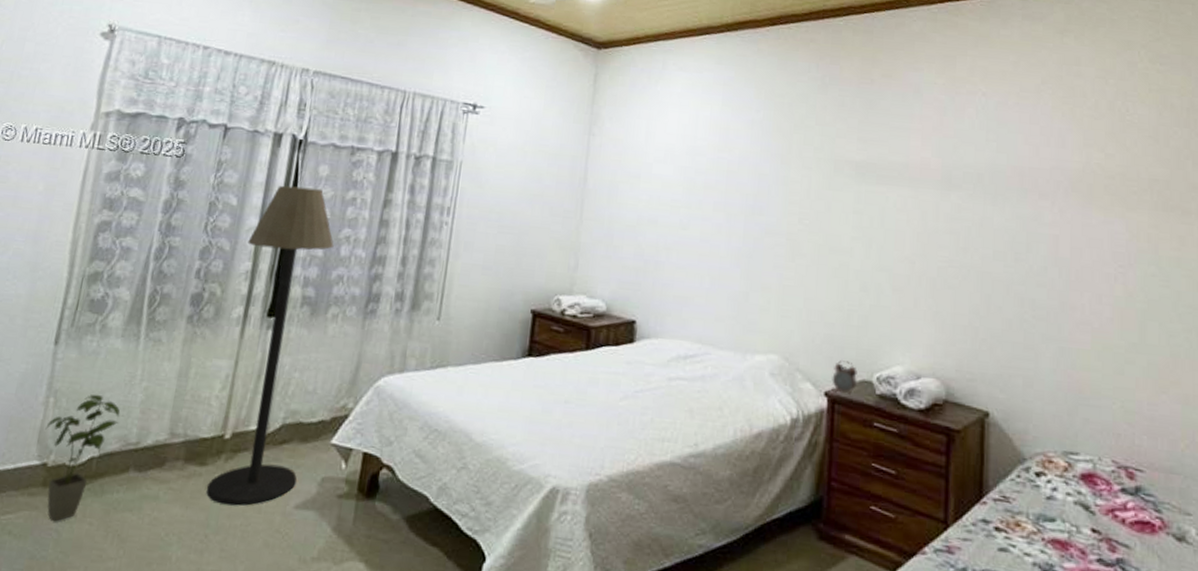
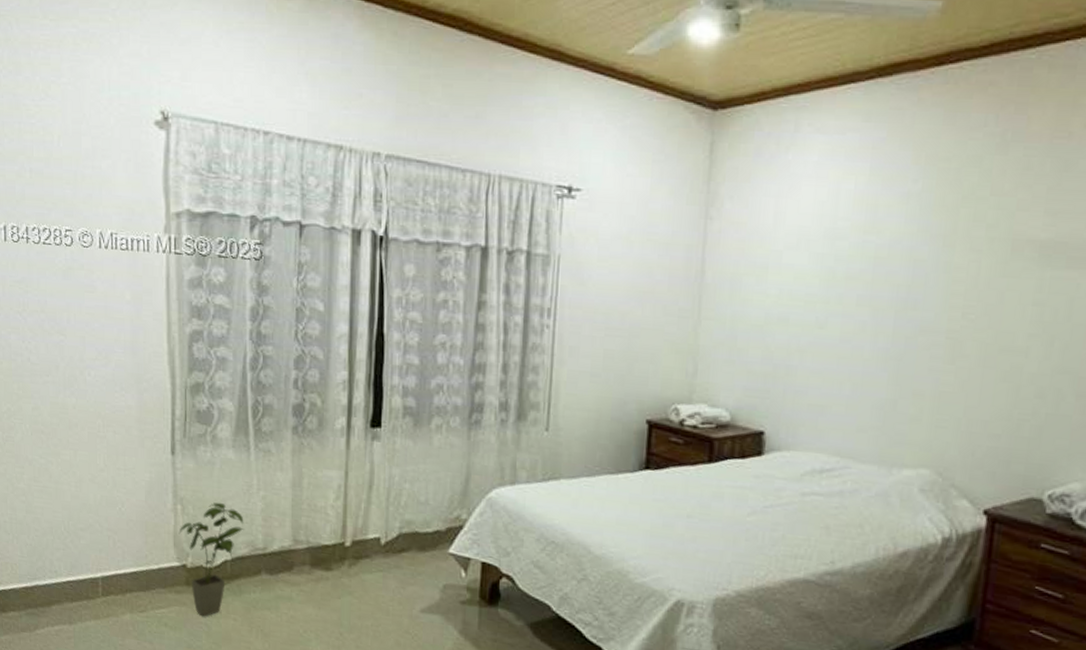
floor lamp: present [206,185,334,506] -> none [336,288,430,608]
alarm clock: present [832,360,857,394] -> none [993,476,1025,513]

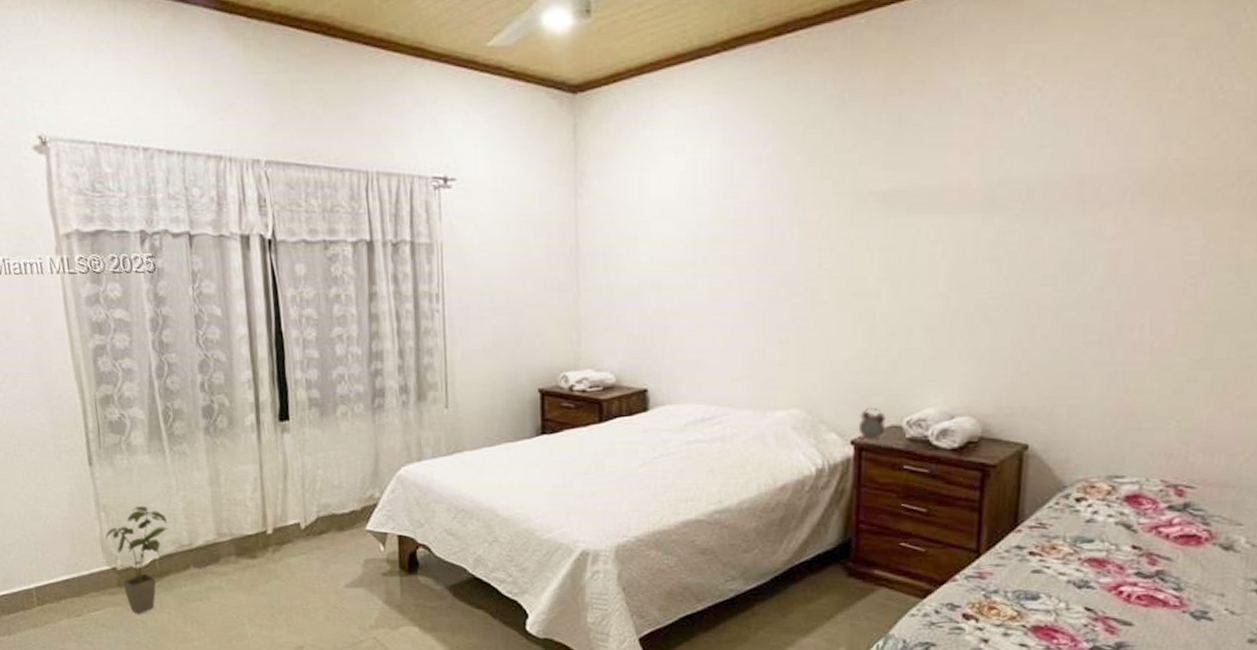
alarm clock: none [993,476,1025,513] -> present [858,408,886,440]

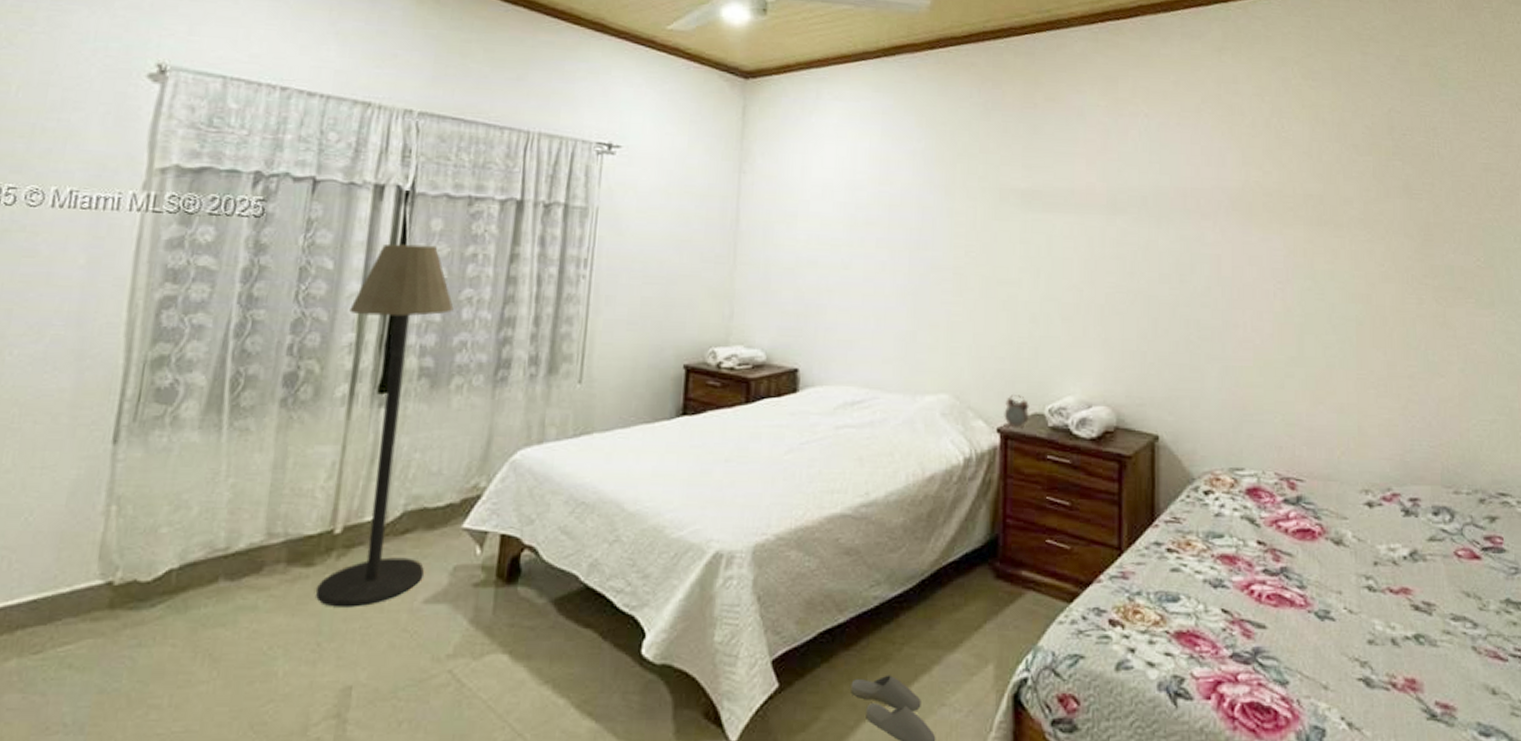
house plant: present [105,505,168,614] -> none [108,497,203,648]
floor lamp: none [242,289,342,589] -> present [316,243,454,607]

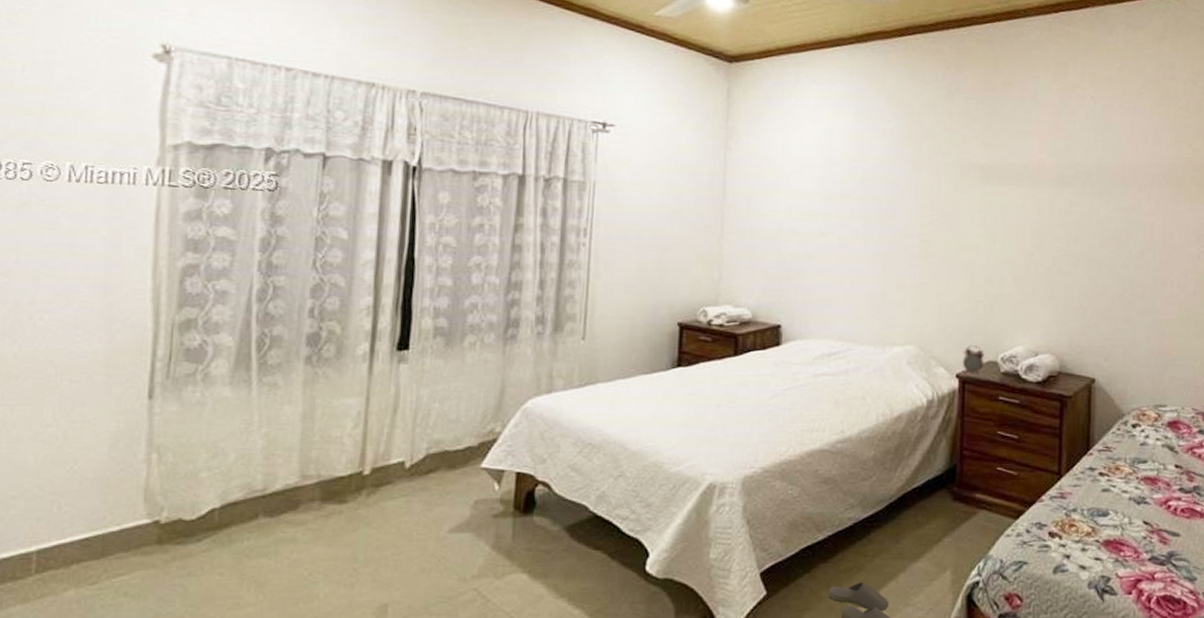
floor lamp: present [316,243,454,607] -> none [350,215,464,538]

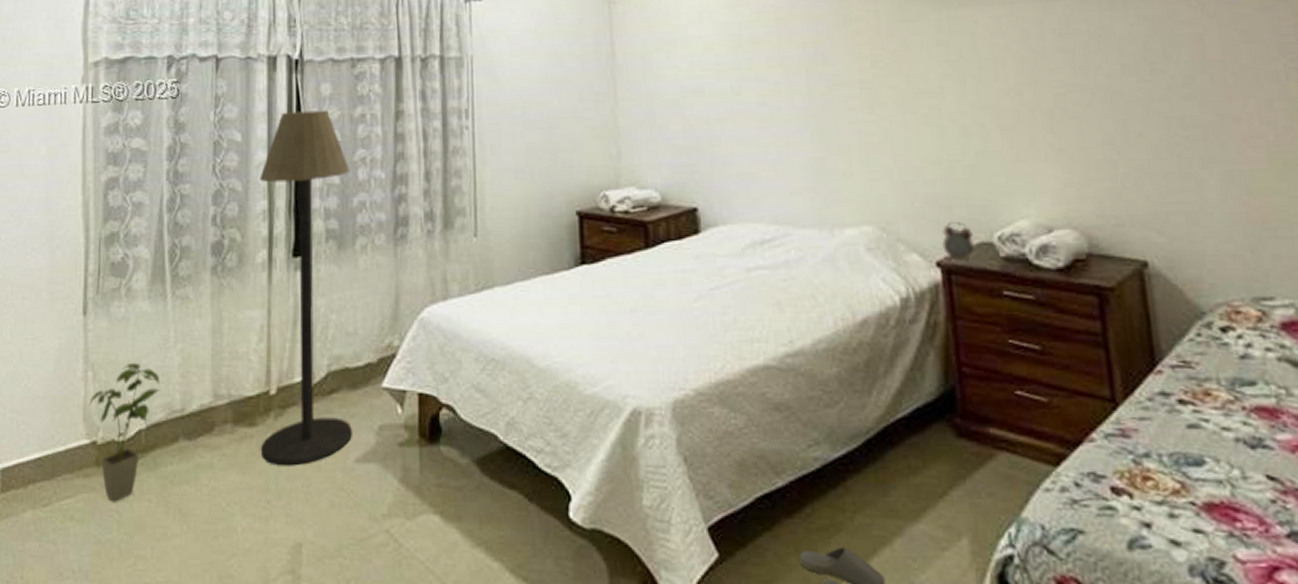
house plant: none [151,445,240,577] -> present [89,362,160,502]
floor lamp: none [350,215,464,538] -> present [260,110,352,466]

